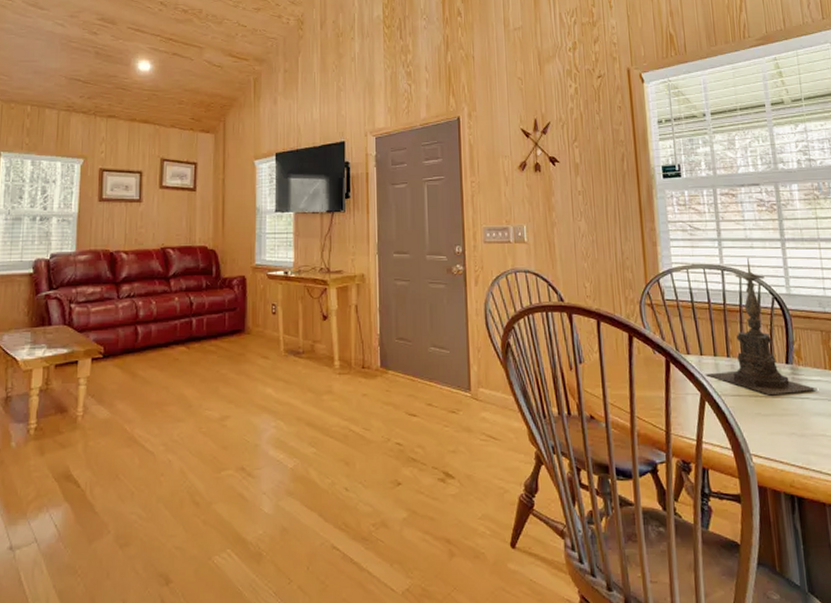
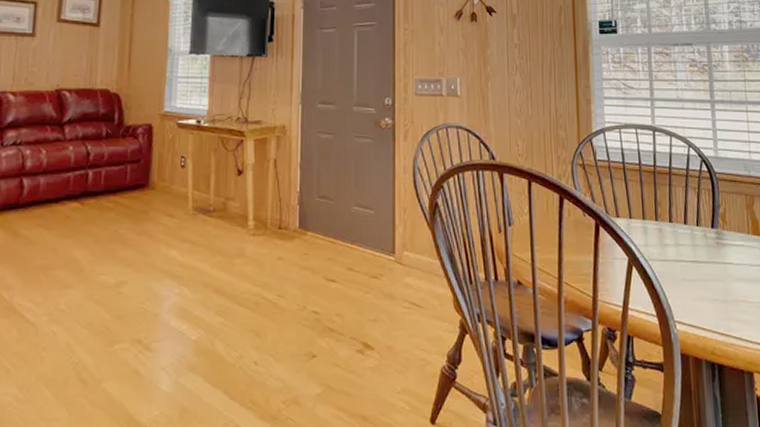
candle holder: present [705,257,818,396] -> none [633,118,740,261]

